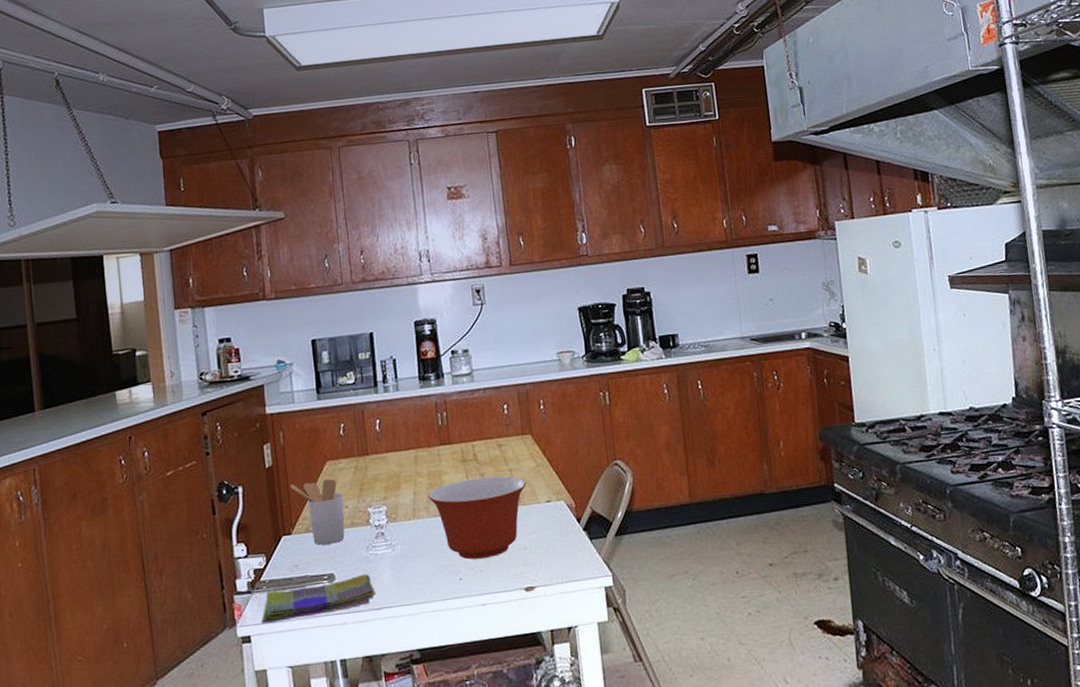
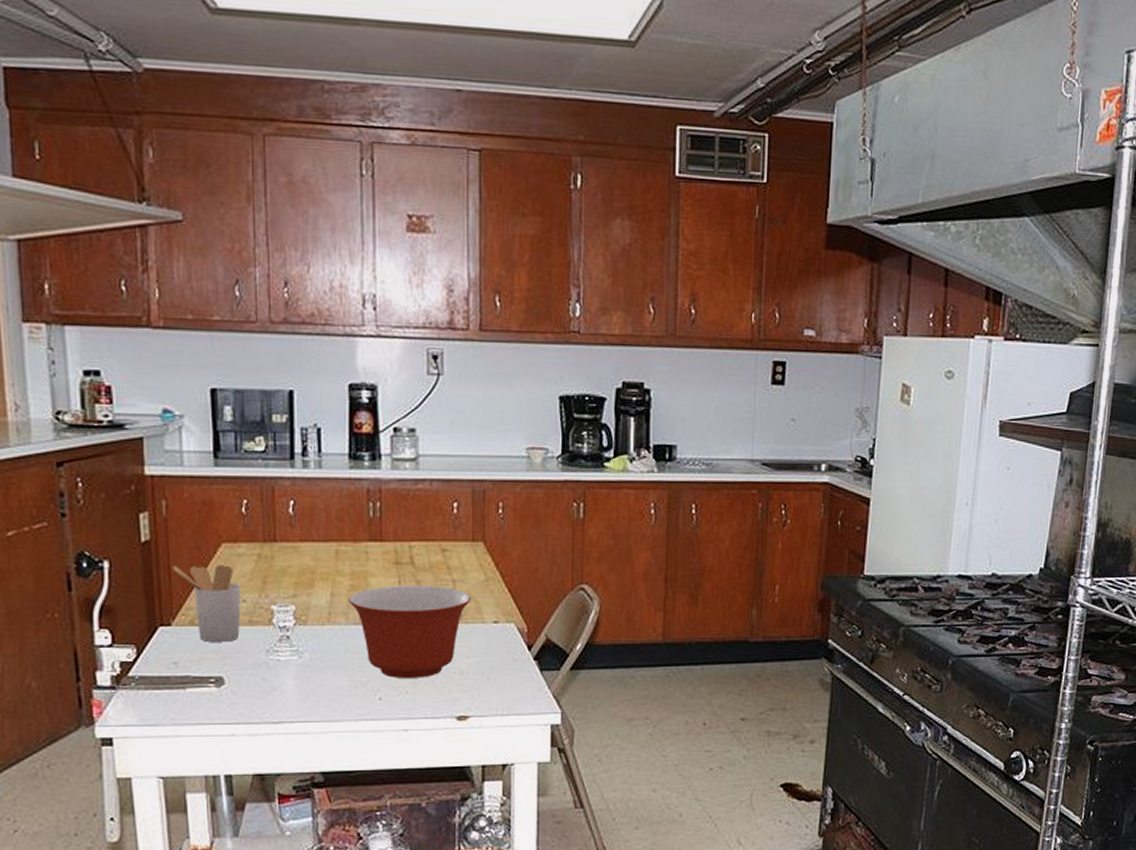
dish towel: present [261,574,376,623] -> none [127,681,274,725]

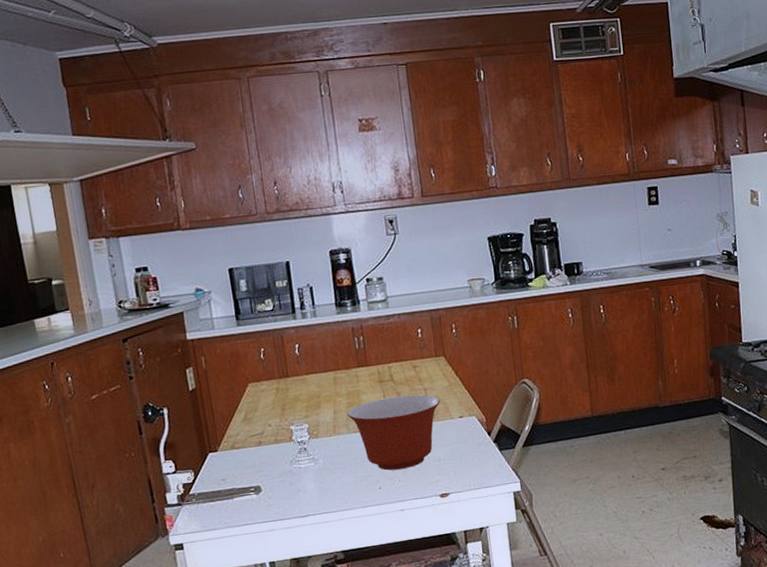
utensil holder: present [172,565,241,642] -> none [214,400,269,461]

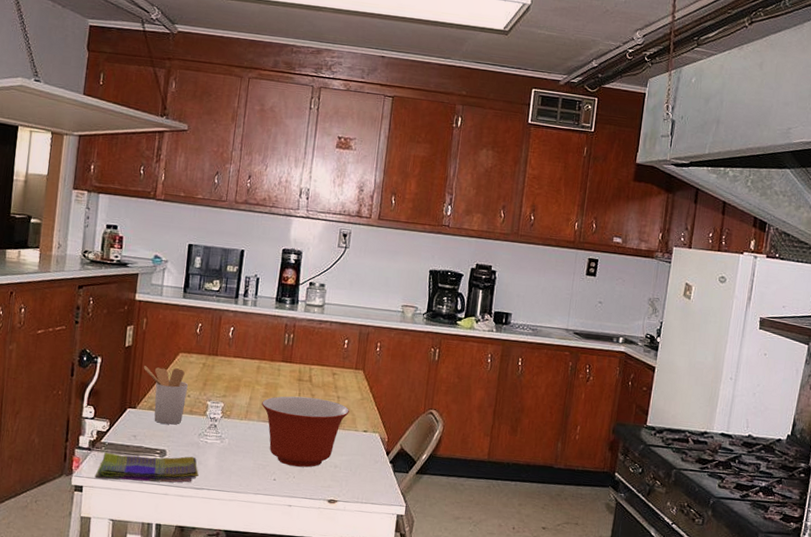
dish towel: none [192,485,301,532] -> present [94,452,199,483]
utensil holder: none [214,400,269,461] -> present [143,366,188,425]

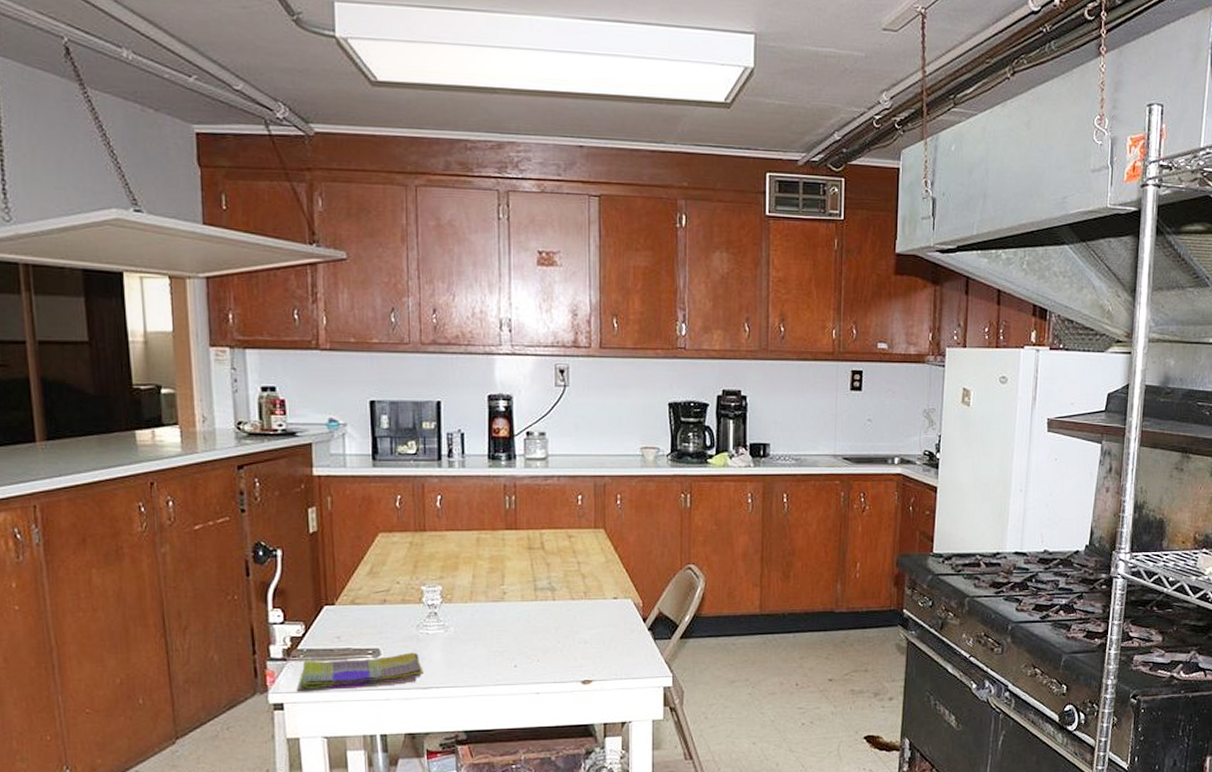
utensil holder: present [143,366,188,425] -> none [336,552,395,618]
mixing bowl: present [261,396,350,468] -> none [488,567,594,648]

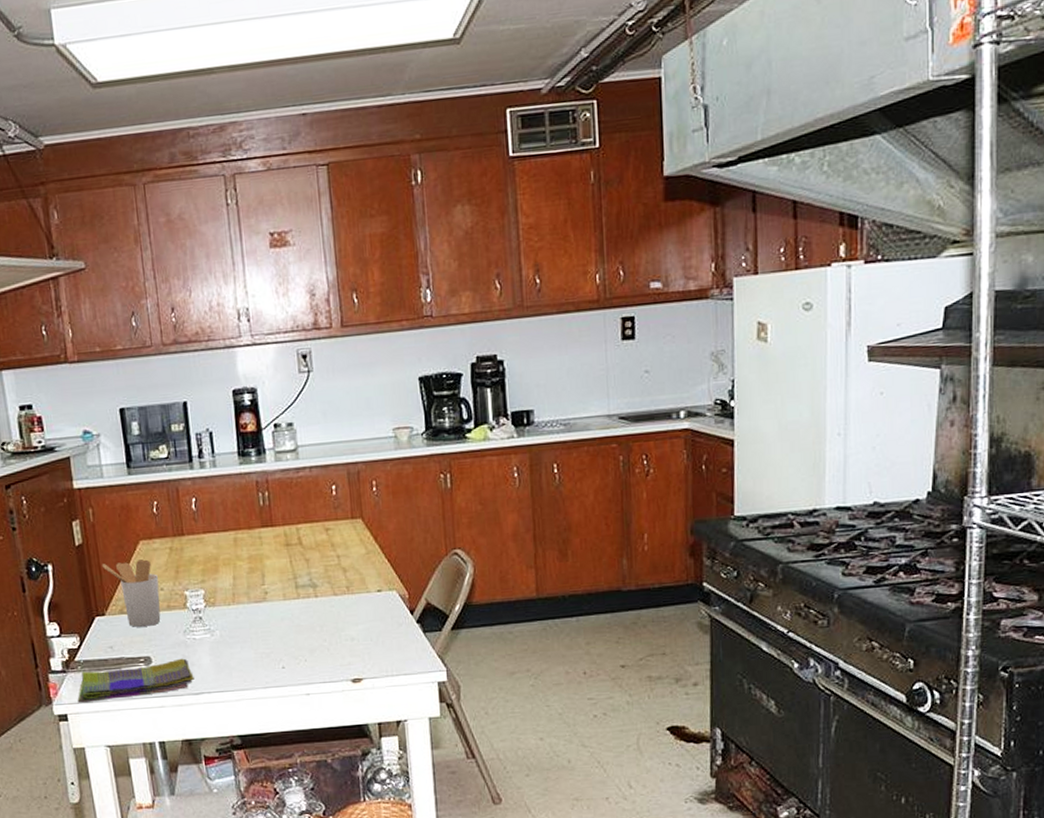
utensil holder: none [336,552,395,618] -> present [101,559,161,627]

